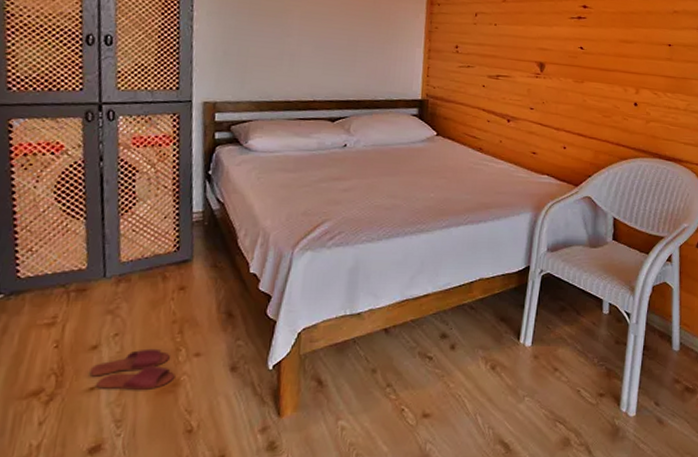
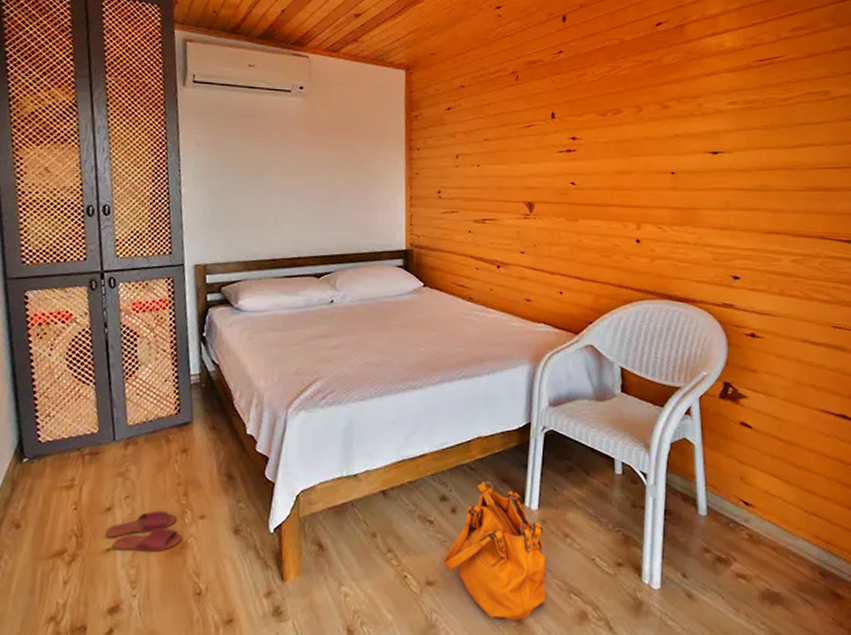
handbag: none [439,320,536,449] -> present [442,482,546,621]

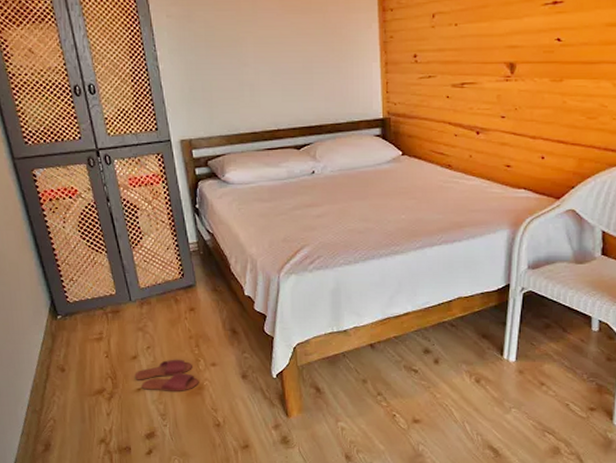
handbag: present [442,482,546,621] -> none [427,337,523,453]

